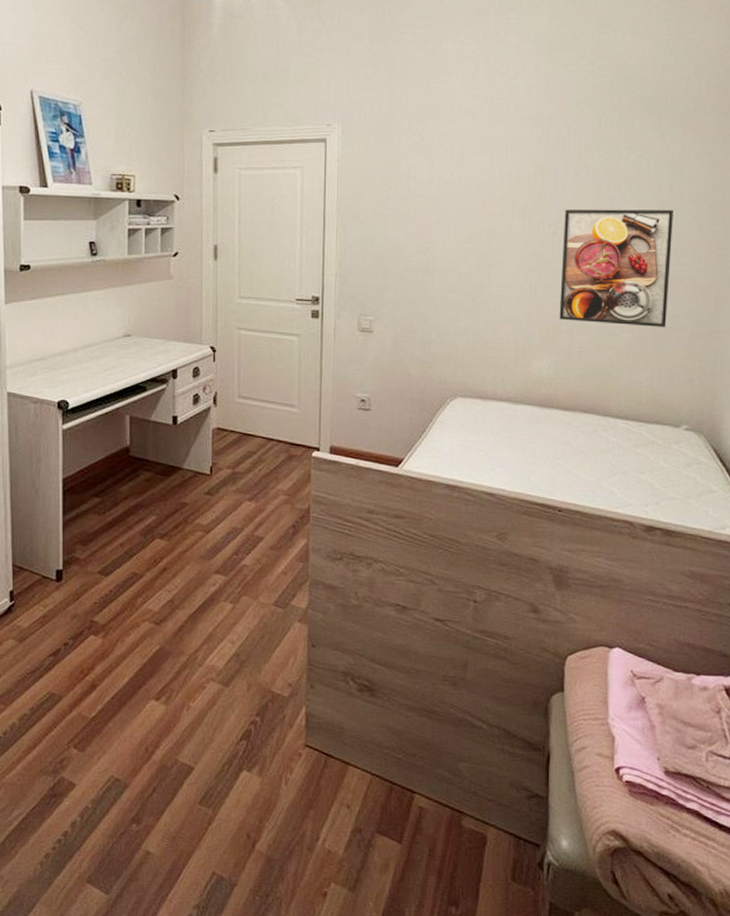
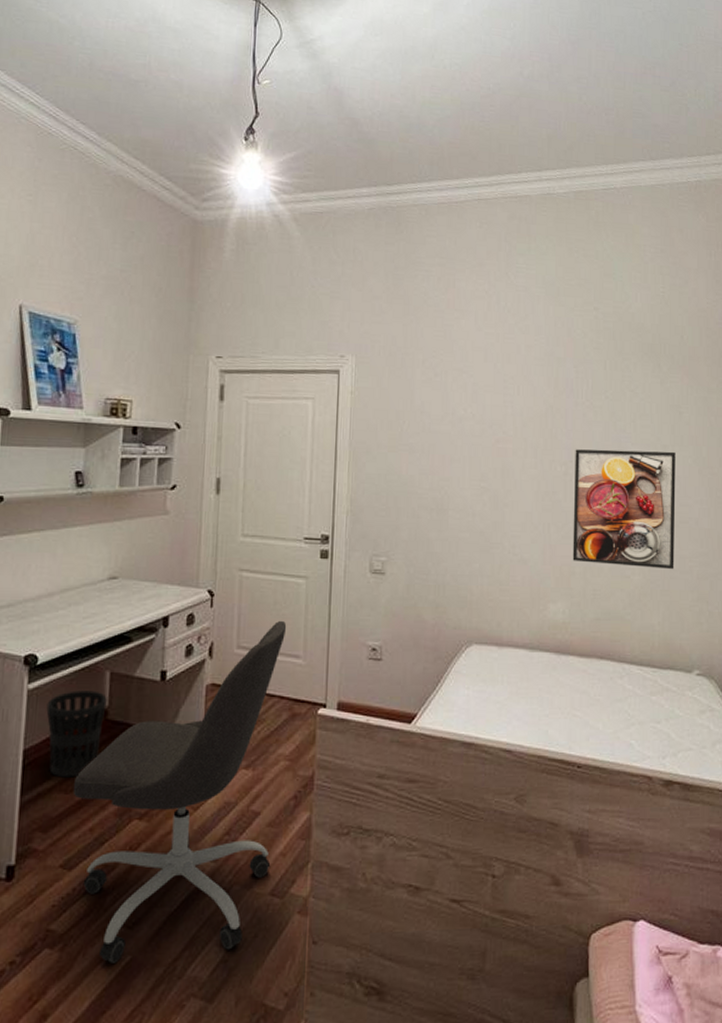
wastebasket: none [79,431,128,502] -> present [46,690,107,778]
office chair: none [105,373,282,650] -> present [73,620,287,963]

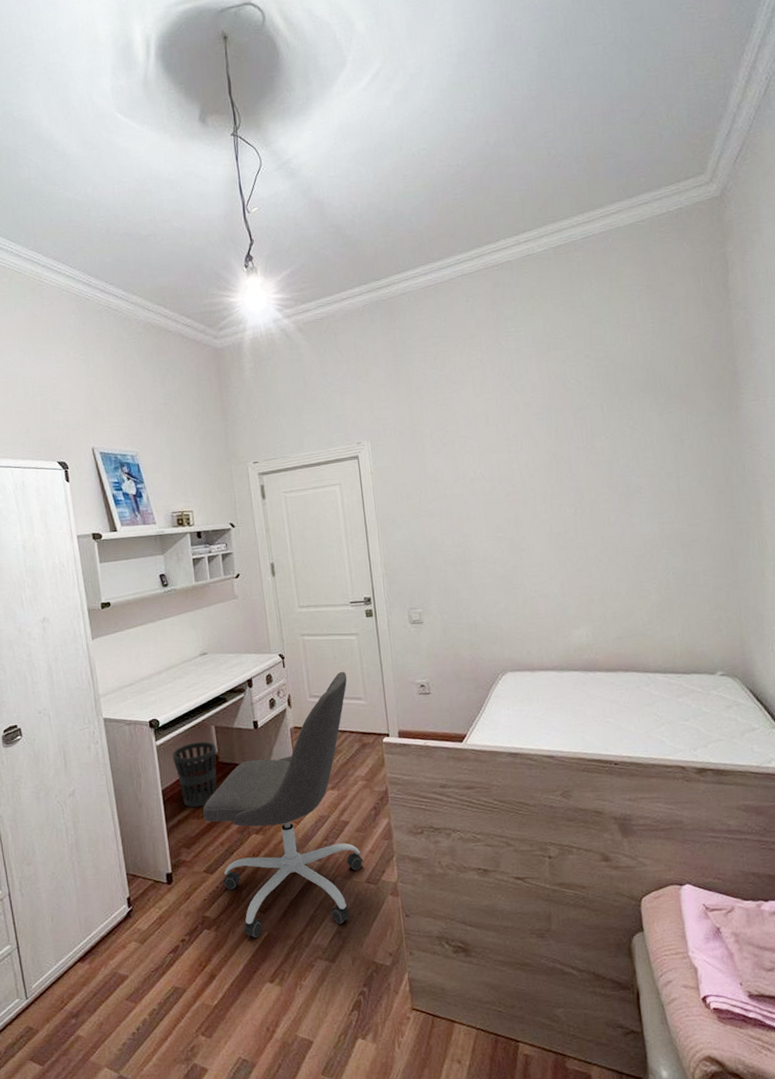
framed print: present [572,449,676,569] -> none [581,477,690,590]

